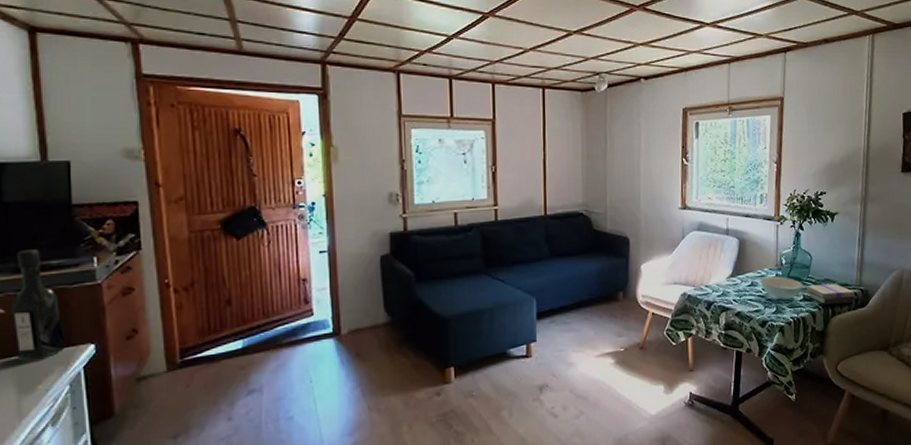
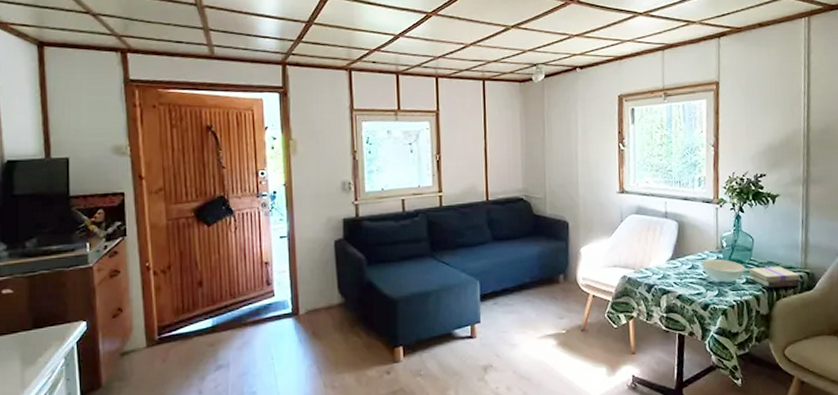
bottle: present [11,249,64,361] -> none [18,236,60,336]

